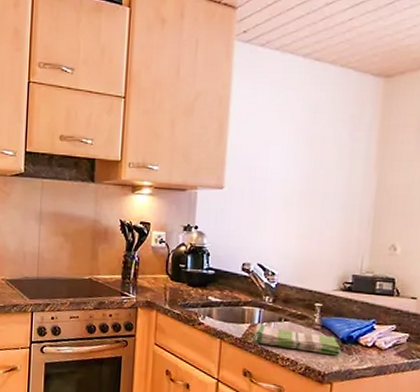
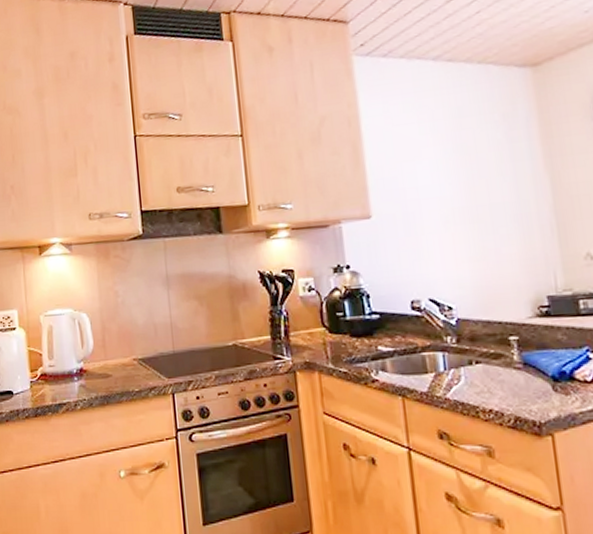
dish towel: present [253,323,341,356] -> none [442,371,555,399]

